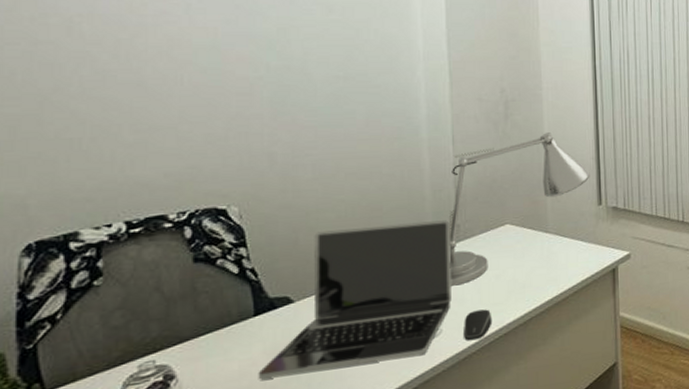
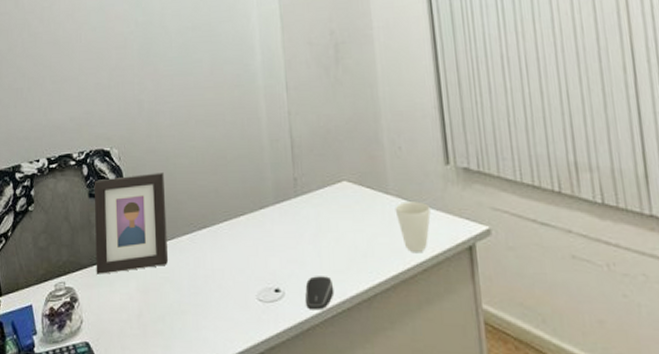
picture frame: none [201,229,305,345] -> present [94,173,168,274]
laptop: present [258,220,451,380] -> none [133,172,292,318]
desk lamp: present [448,132,590,286] -> none [285,77,433,245]
mug: none [553,237,583,279] -> present [395,201,431,252]

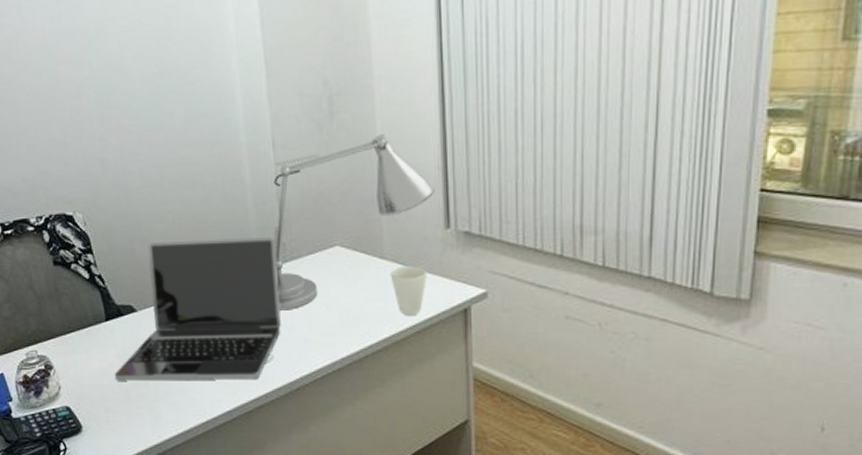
picture frame: present [94,173,168,274] -> none [57,238,148,342]
laptop: none [133,172,292,318] -> present [114,237,281,381]
desk lamp: none [285,77,433,245] -> present [273,134,435,311]
computer mouse: present [305,276,334,310] -> none [294,340,325,372]

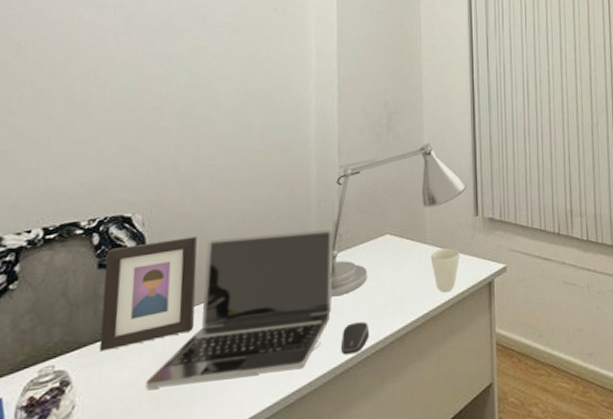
picture frame: none [57,238,148,342] -> present [99,236,197,351]
computer mouse: none [294,340,325,372] -> present [341,321,370,355]

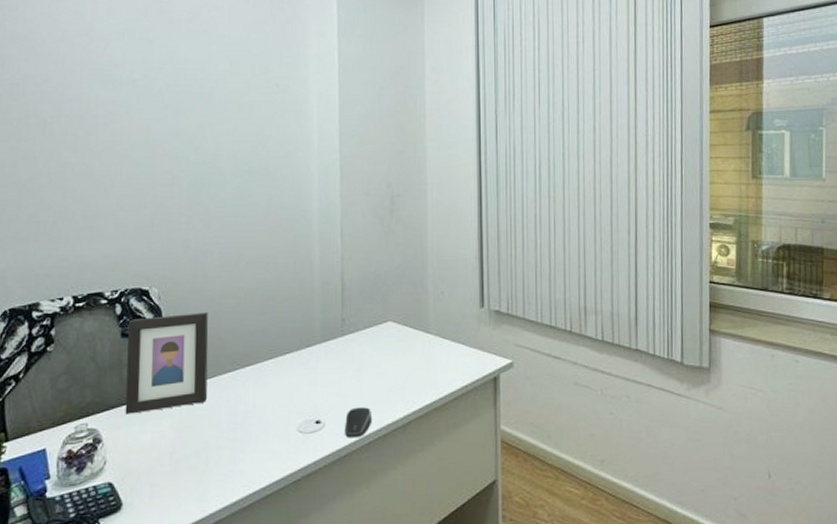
laptop: present [145,229,333,389] -> none [165,313,336,453]
desk lamp: present [330,143,467,297] -> none [334,229,473,380]
mug: present [430,248,460,292] -> none [433,339,464,383]

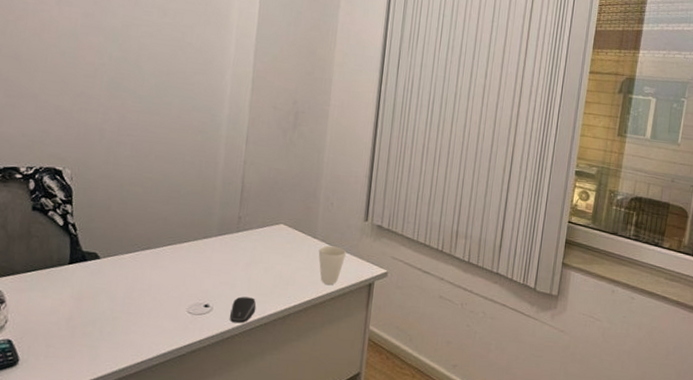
picture frame: present [125,312,209,414] -> none [29,195,116,281]
mug: none [433,339,464,383] -> present [318,245,346,285]

